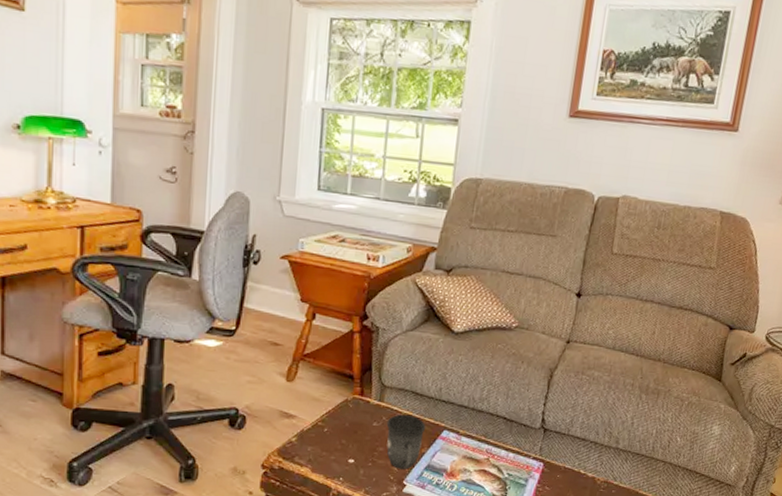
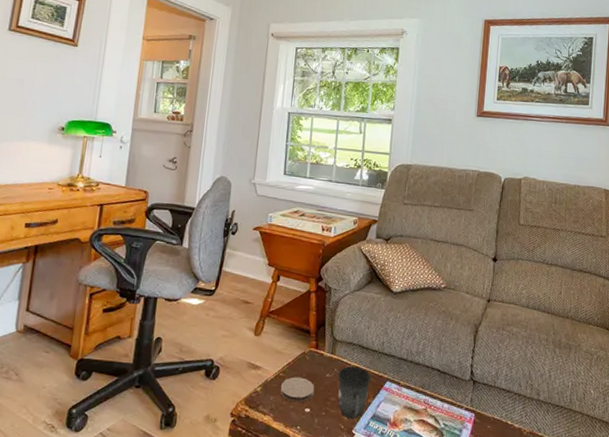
coaster: none [318,426,360,454] -> present [280,377,315,403]

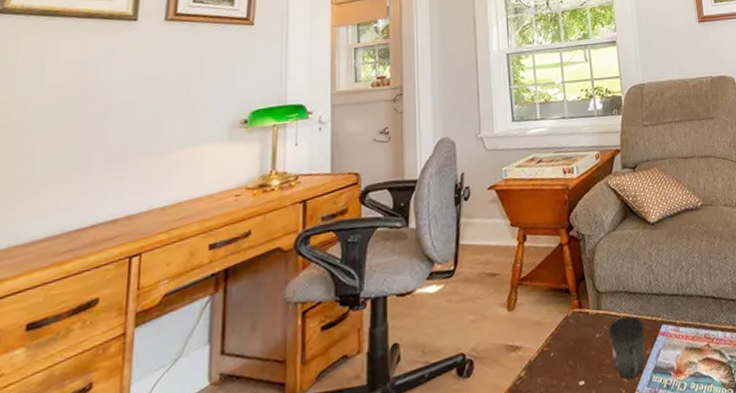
coaster: present [280,377,315,403] -> none [547,345,586,379]

